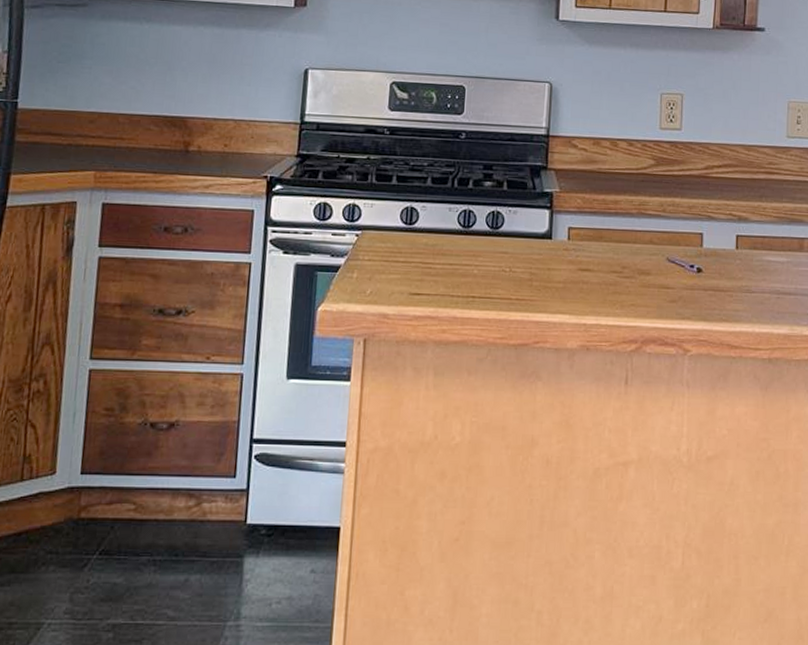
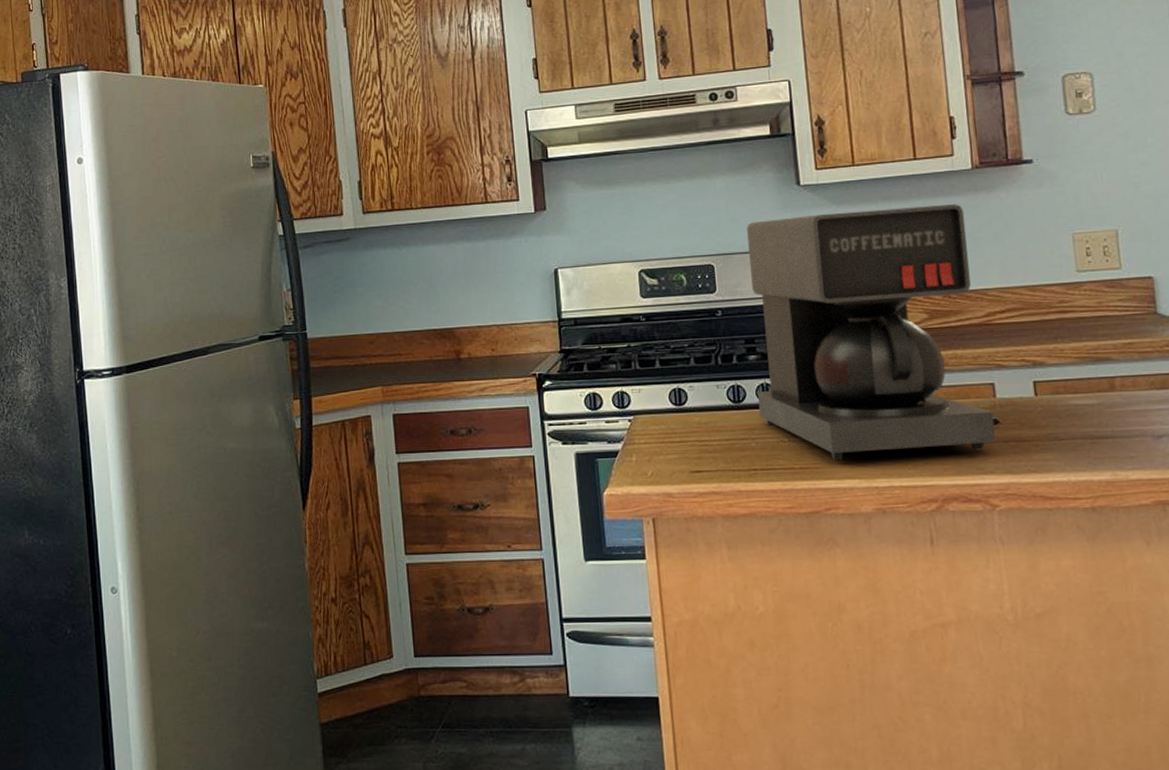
coffee maker: none [486,49,701,297] -> present [747,204,996,461]

